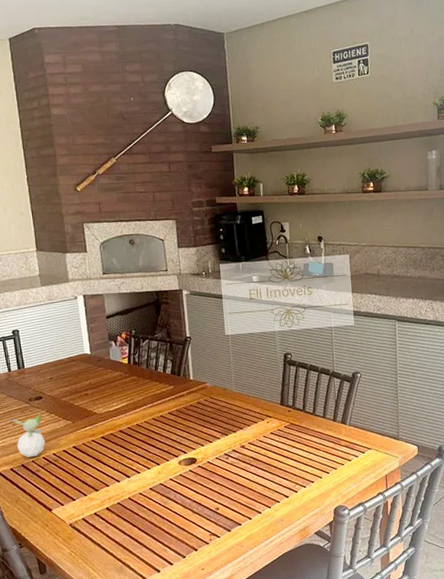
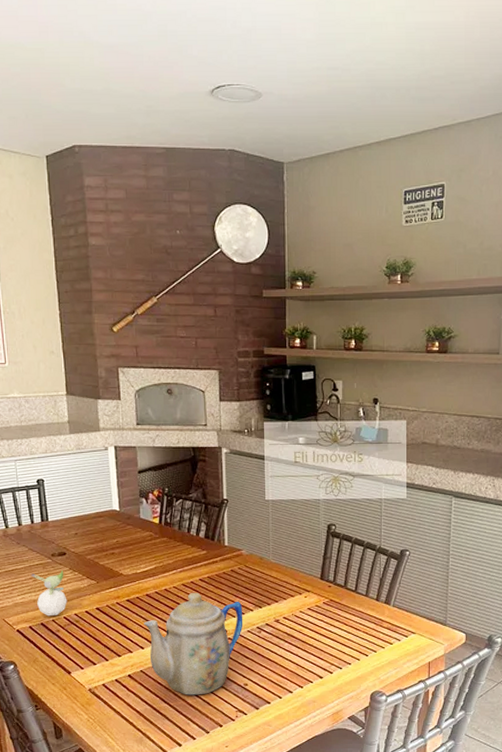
teapot: none [118,425,212,523] -> present [144,592,243,695]

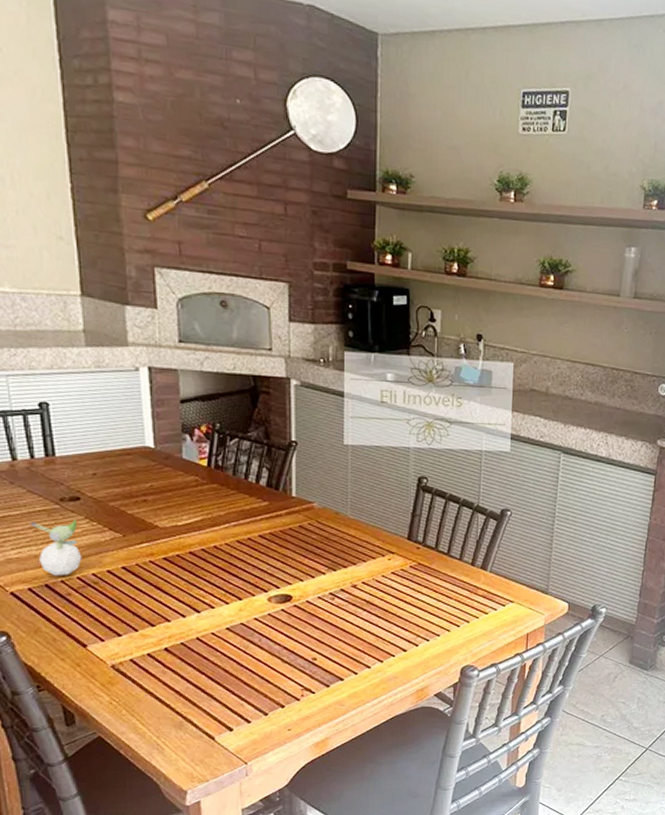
teapot: present [144,592,243,695] -> none [186,550,313,672]

